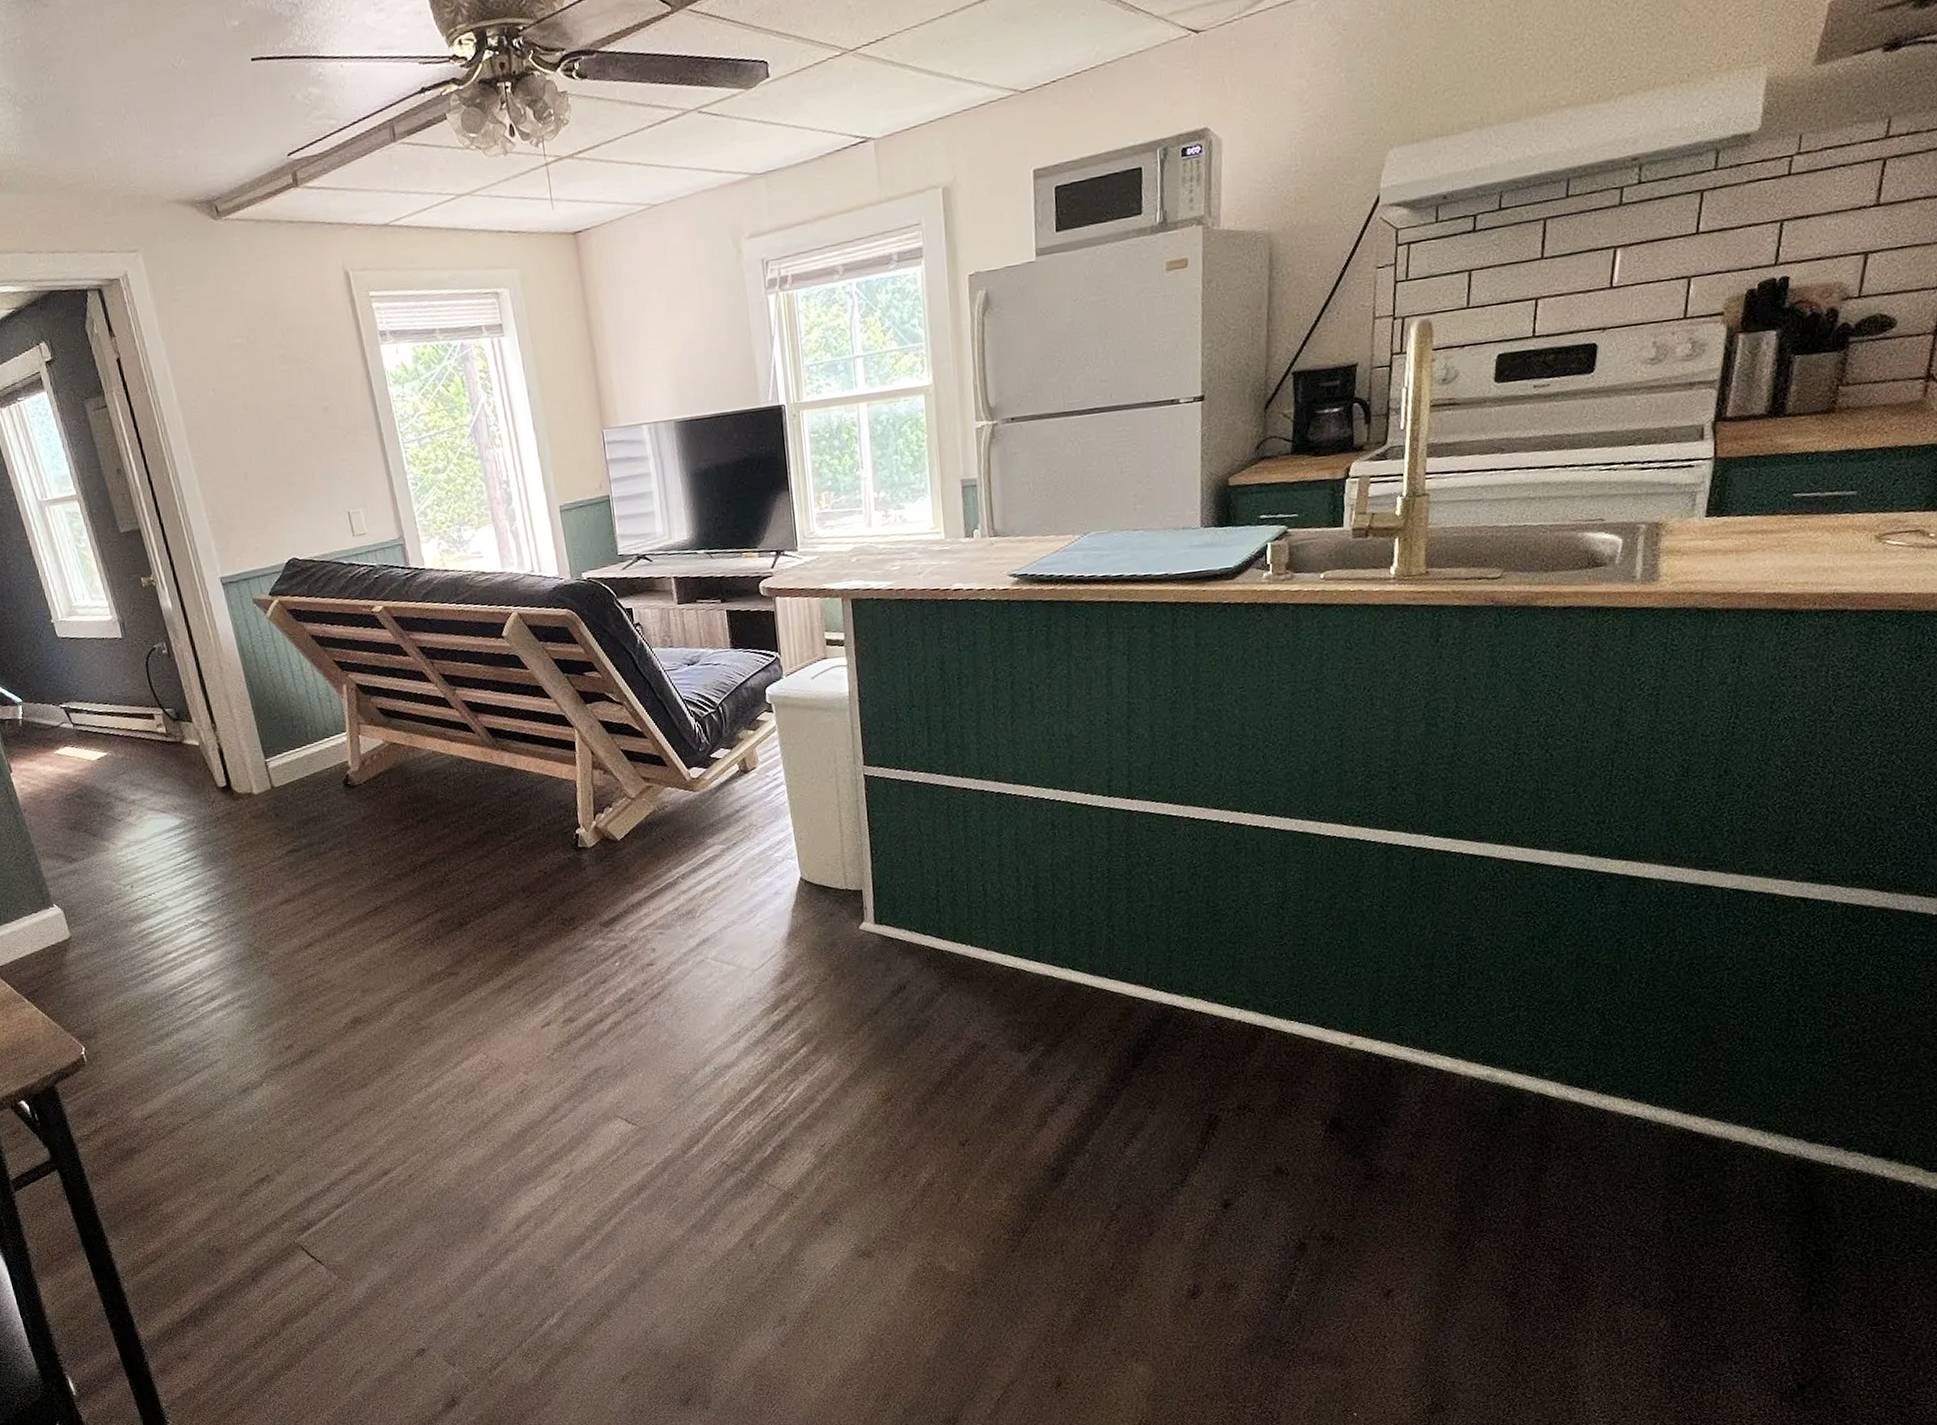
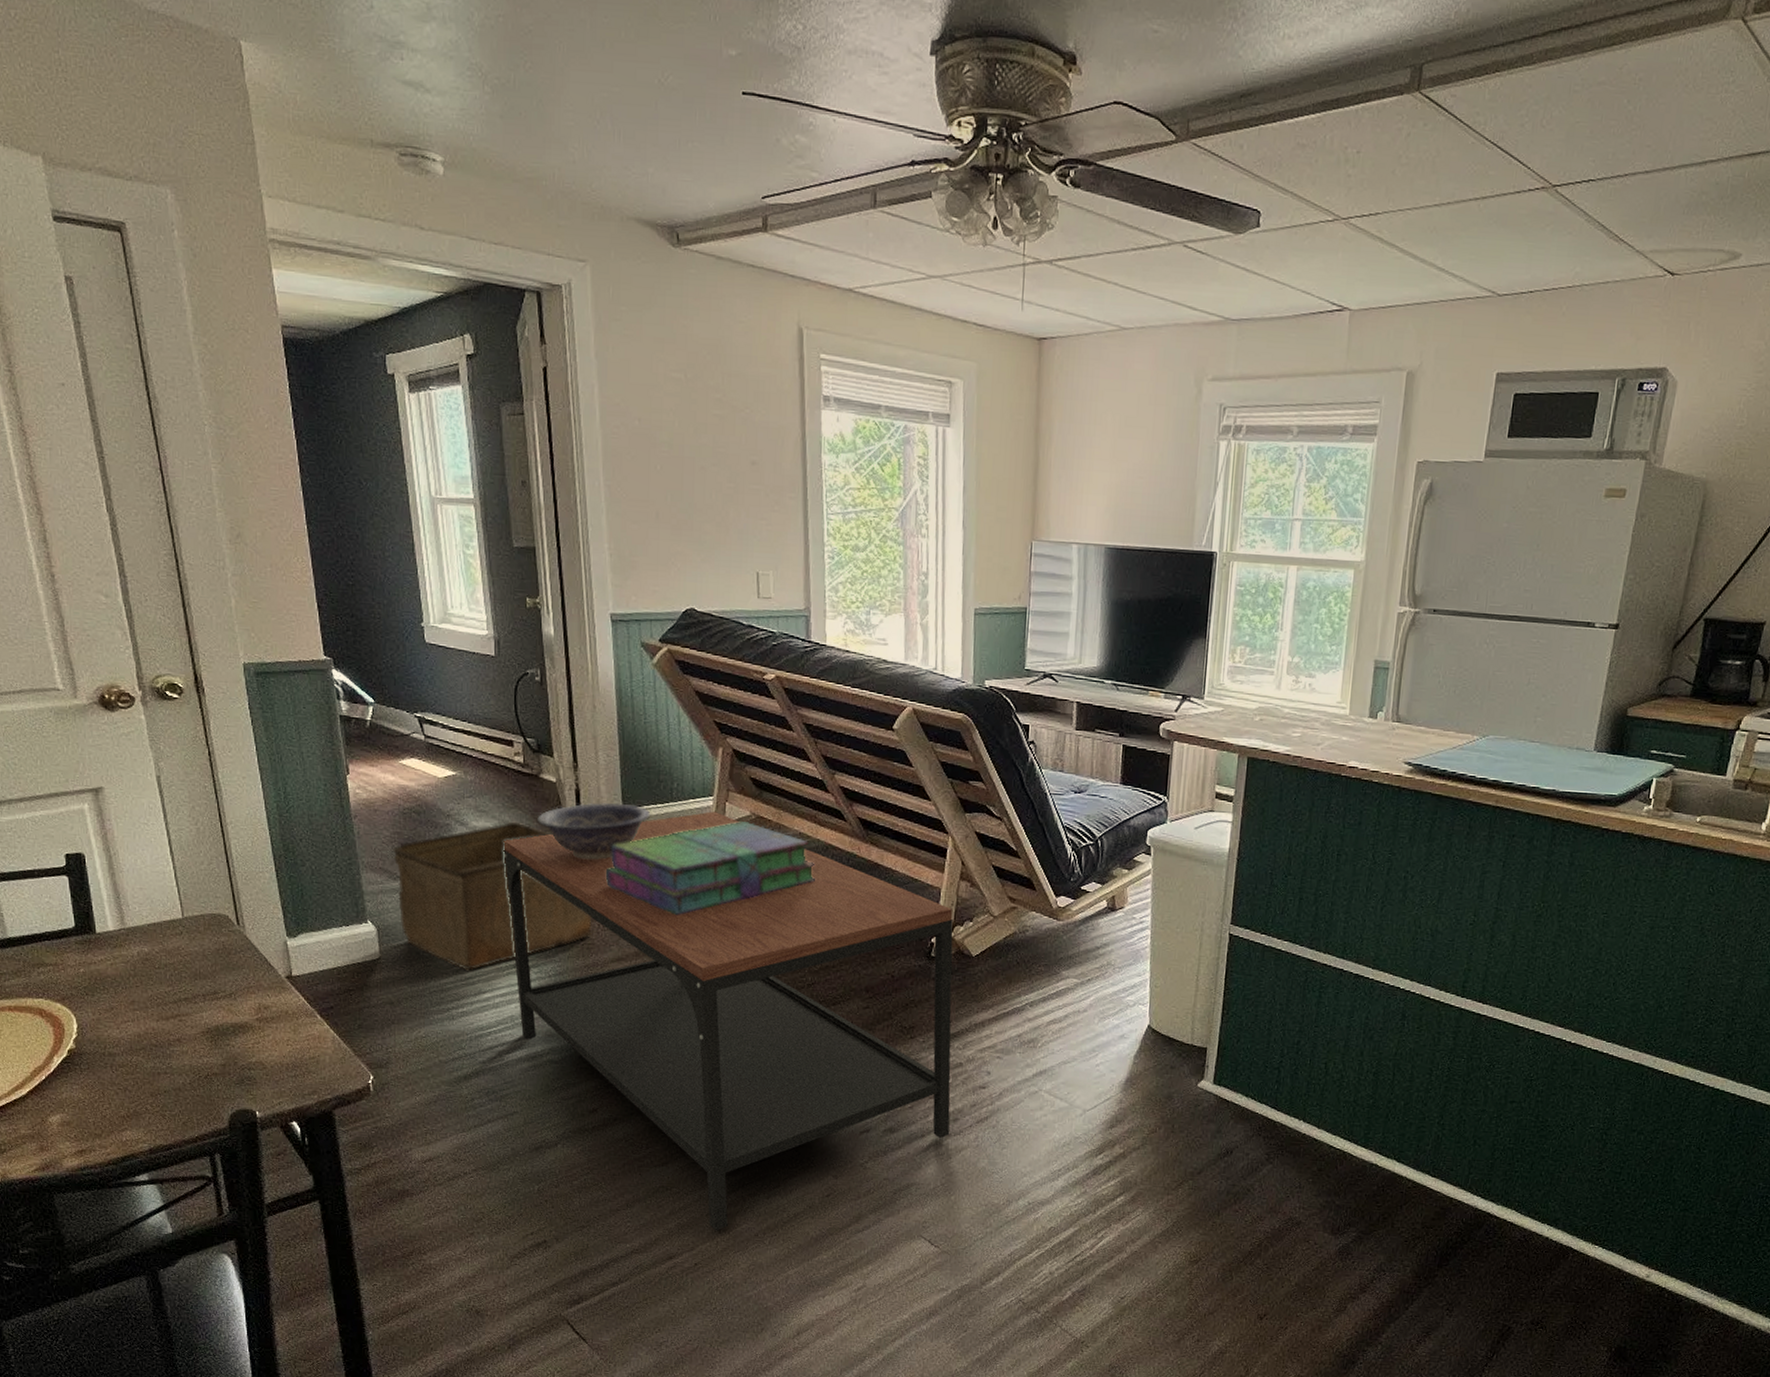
storage bin: none [63,789,258,936] -> present [393,821,592,971]
coffee table: none [161,746,627,1142] -> present [503,811,954,1231]
decorative bowl: none [188,752,292,813] -> present [537,802,651,860]
stack of books: none [260,750,455,850] -> present [606,821,816,915]

